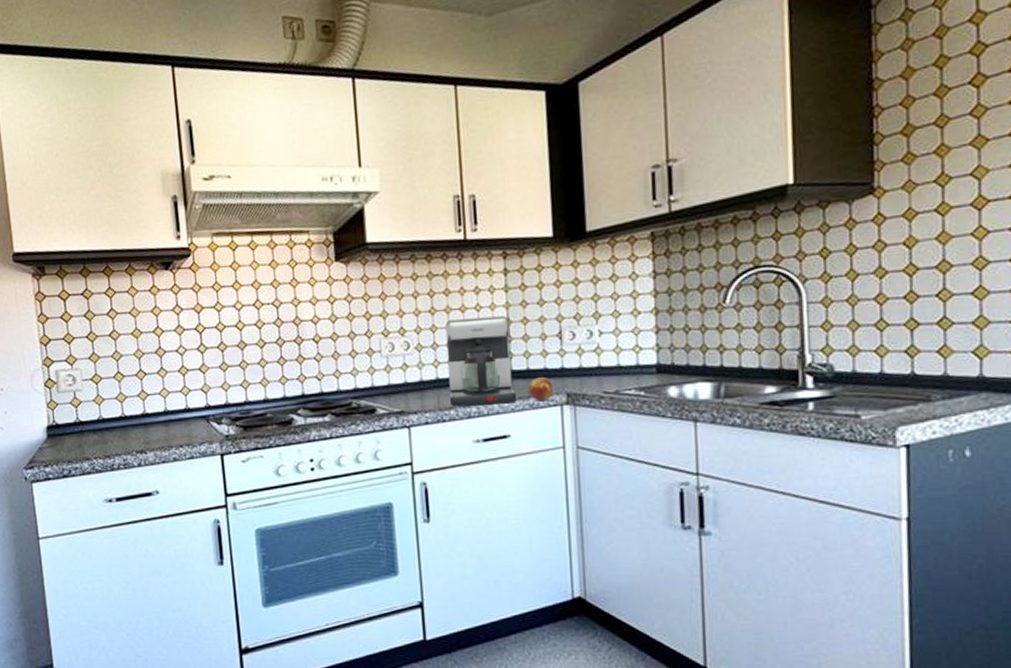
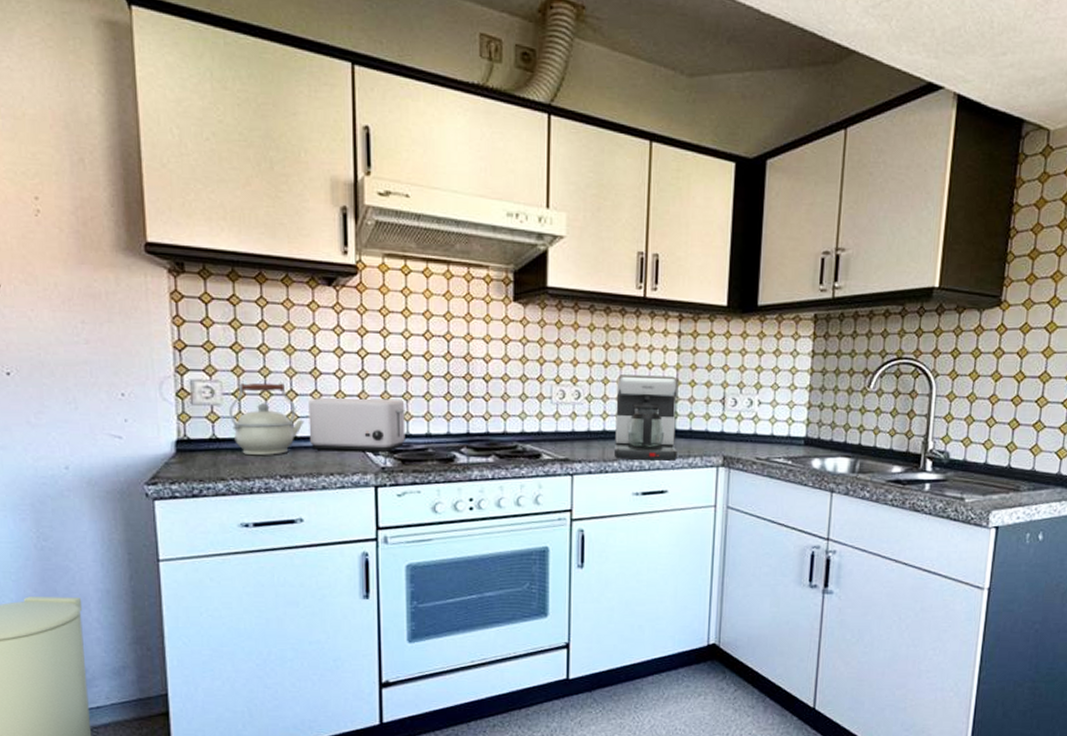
kettle: none [89,365,154,435] -> present [229,382,305,456]
toaster: none [156,368,245,424] -> present [308,397,405,453]
fruit: present [529,377,554,402] -> none [689,439,712,462]

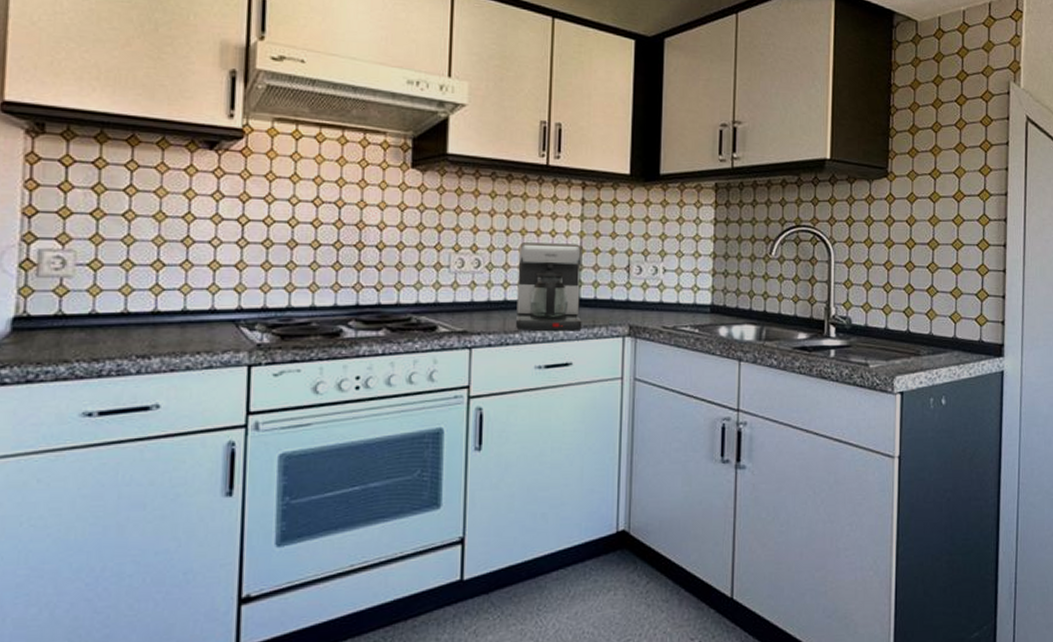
kettle: present [229,382,305,456] -> none [81,252,171,334]
toaster: present [308,397,405,453] -> none [174,267,288,328]

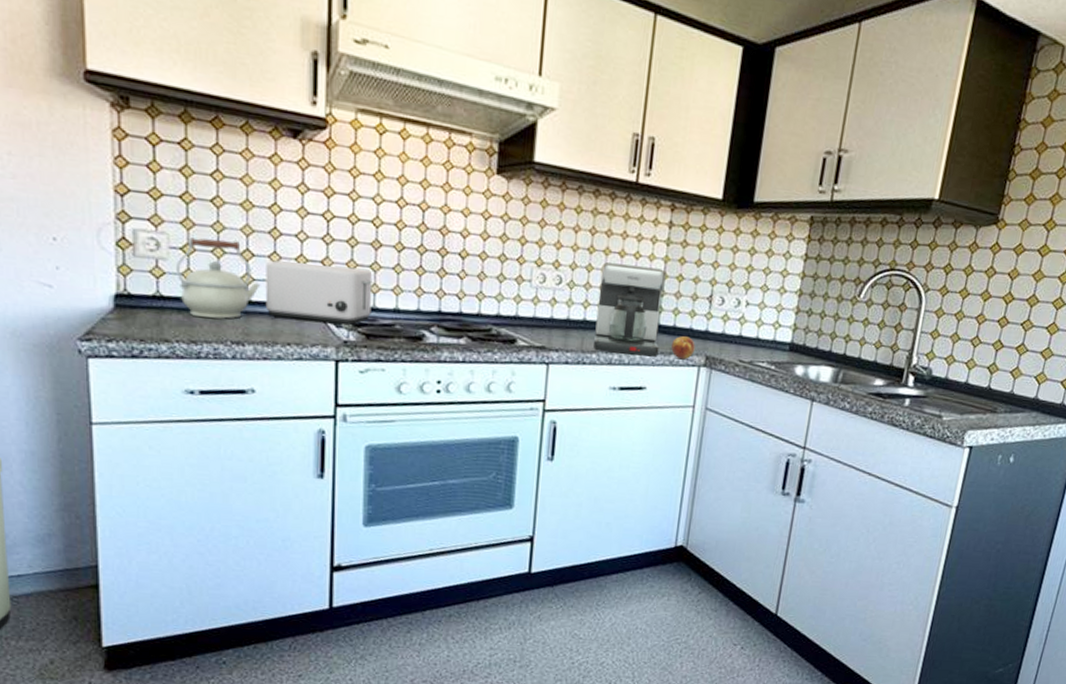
kettle: none [81,252,171,334] -> present [176,237,261,319]
toaster: none [174,267,288,328] -> present [265,260,373,325]
fruit: none [594,308,618,331] -> present [671,336,695,360]

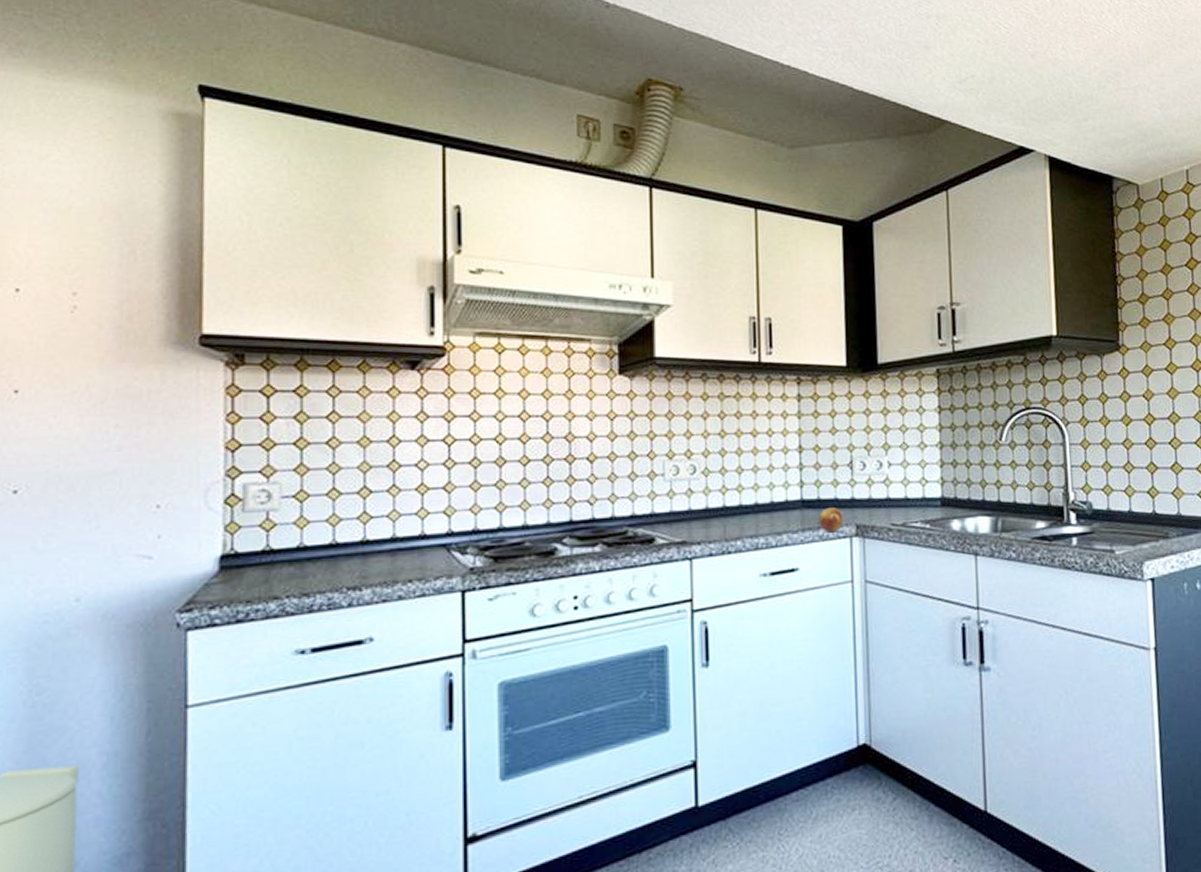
kettle: present [176,237,261,319] -> none [288,480,379,567]
toaster: present [265,260,373,325] -> none [384,488,498,554]
coffee maker: present [594,262,666,357] -> none [735,442,806,537]

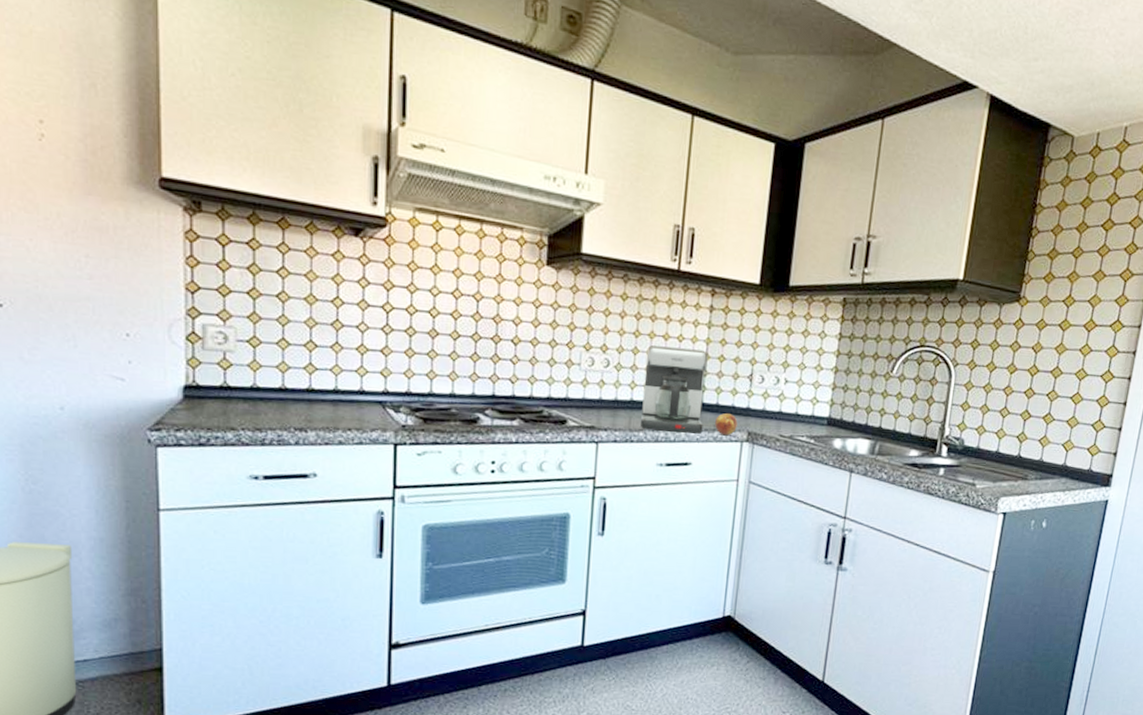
coffee maker: none [735,442,806,537] -> present [641,345,708,434]

